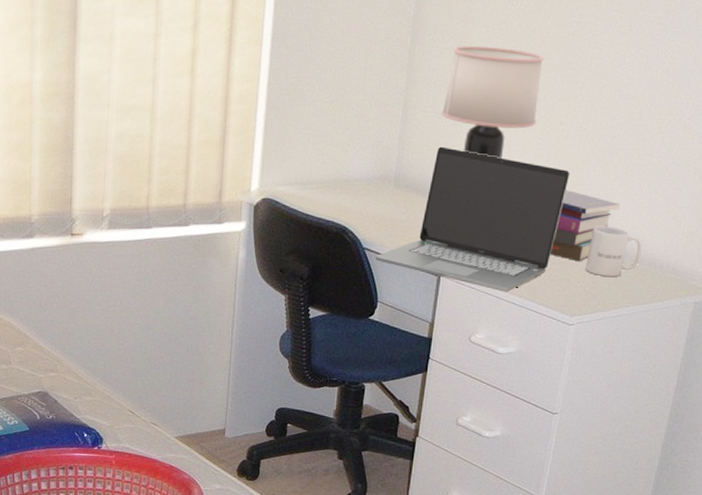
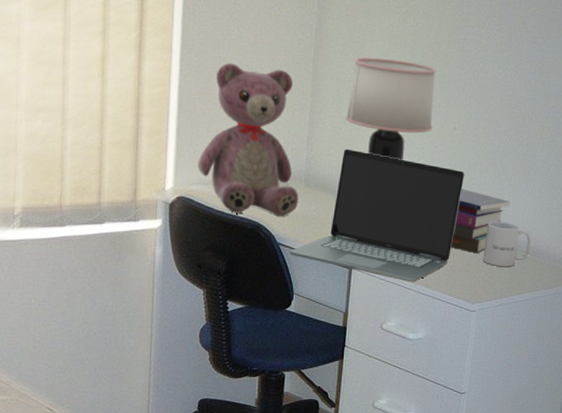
teddy bear: none [284,55,388,219] -> present [198,63,299,216]

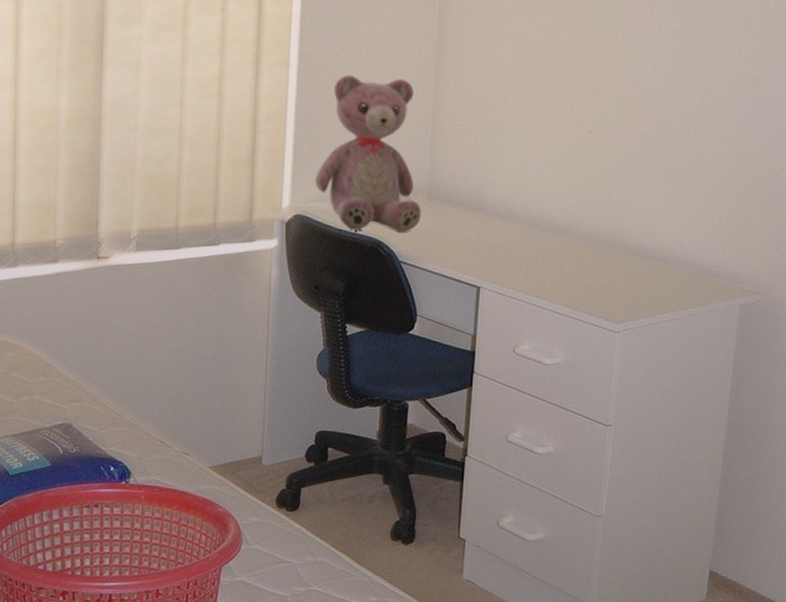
laptop: present [289,149,465,283] -> none [412,158,603,302]
table lamp: present [345,57,437,160] -> none [470,61,568,168]
books: present [450,189,510,254] -> none [589,197,655,268]
mug: present [483,221,531,267] -> none [626,231,681,281]

